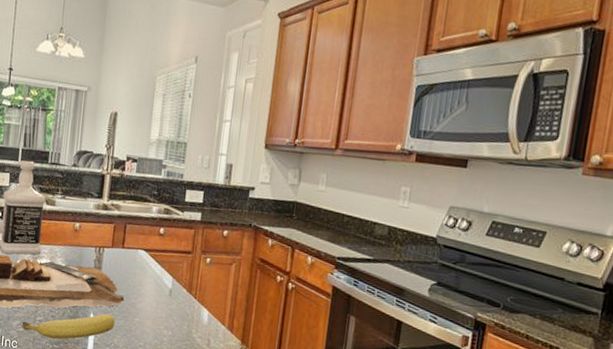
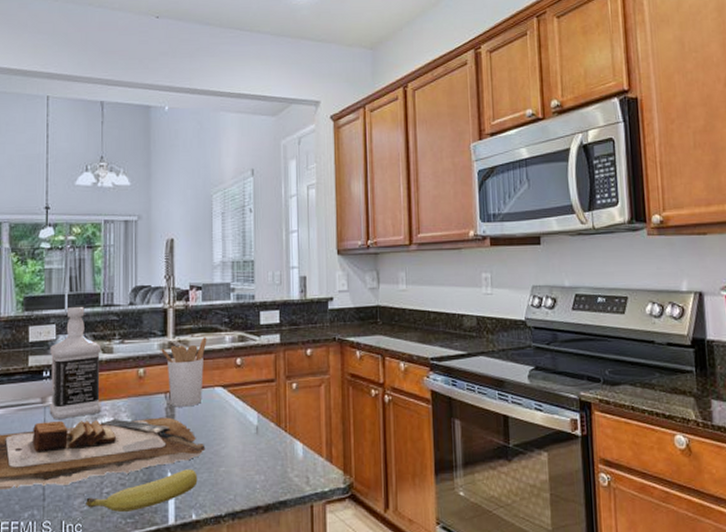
utensil holder: none [95,204,137,263] -> present [160,337,207,407]

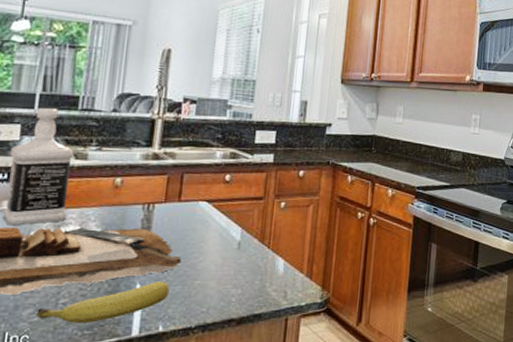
utensil holder: present [160,337,207,407] -> none [142,151,196,219]

